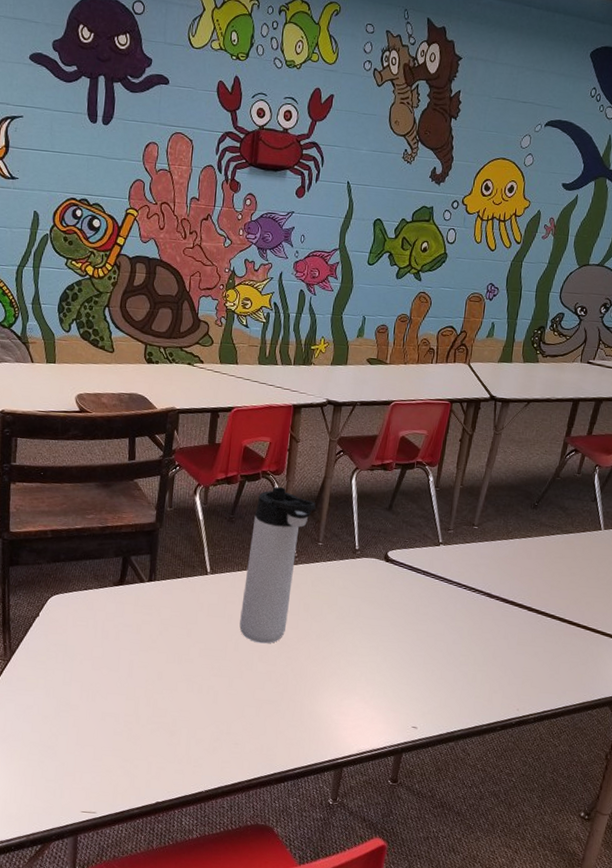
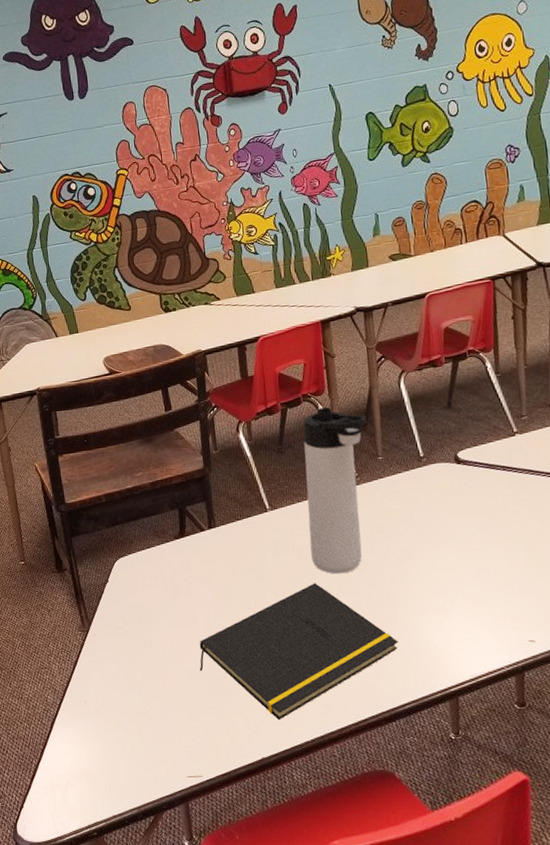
notepad: none [113,648,301,770] -> present [199,583,398,721]

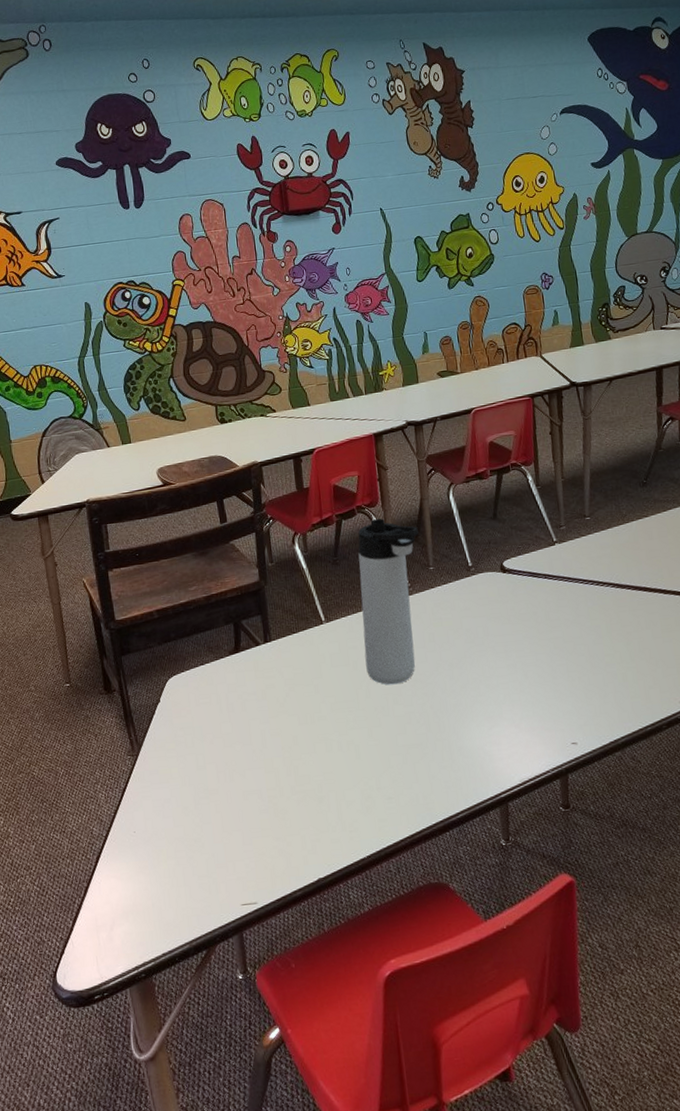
notepad: present [199,583,398,721] -> none [254,694,451,838]

